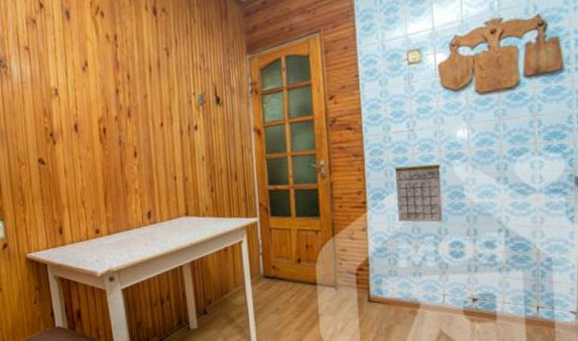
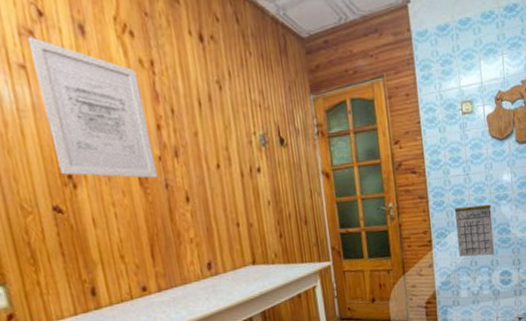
wall art: none [31,24,113,136] -> present [27,36,157,179]

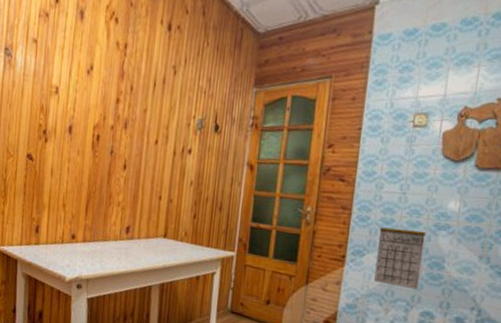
wall art: present [27,36,157,179] -> none [39,18,113,144]

